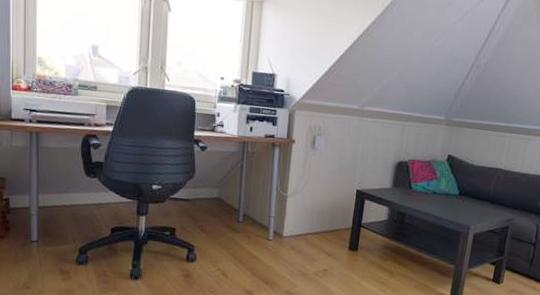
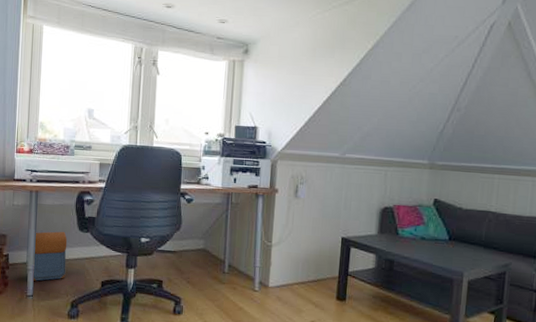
backpack: none [37,175,73,227] -> present [34,231,67,281]

